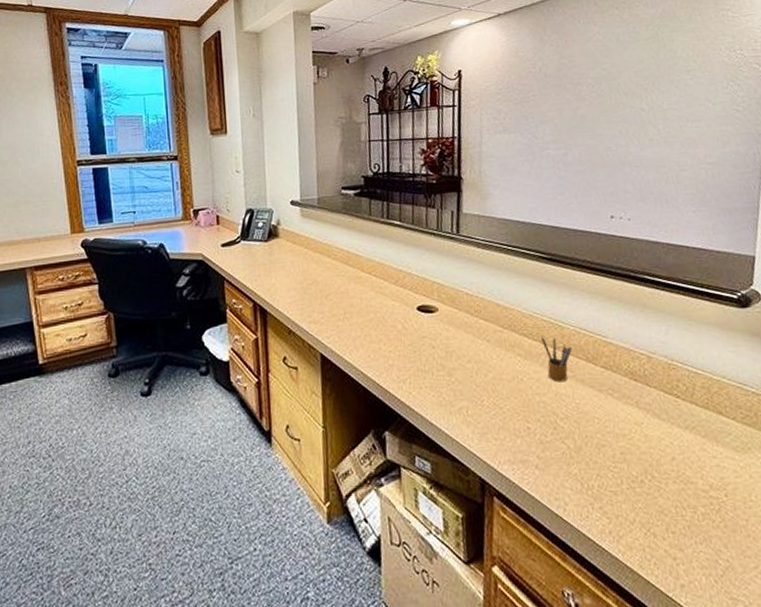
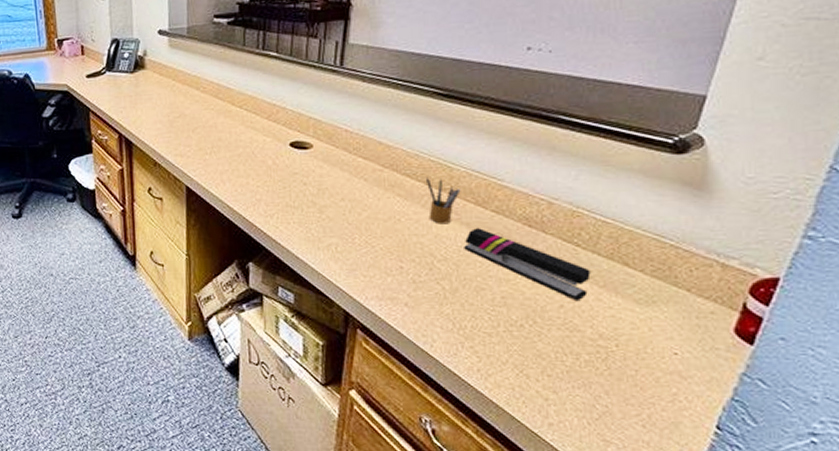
stapler: none [581,384,694,452] -> present [464,228,591,300]

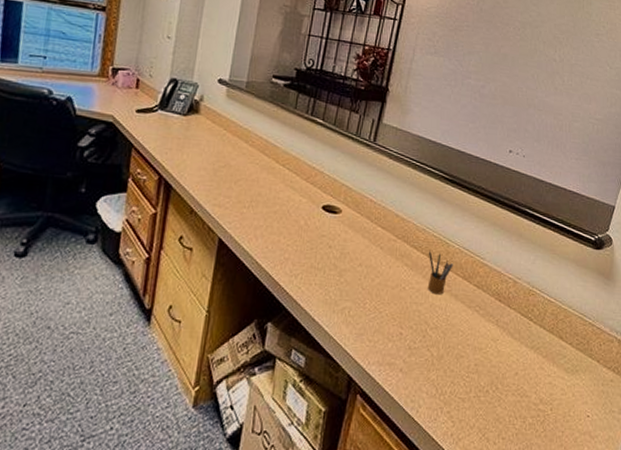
stapler: present [464,228,591,300] -> none [451,300,538,368]

